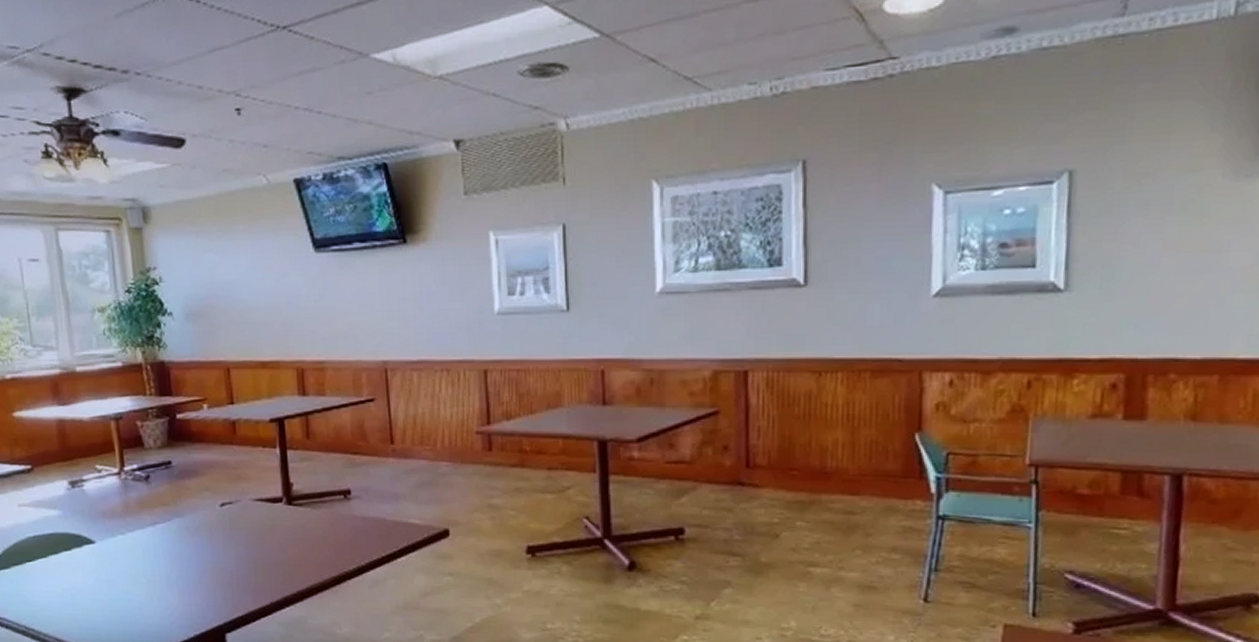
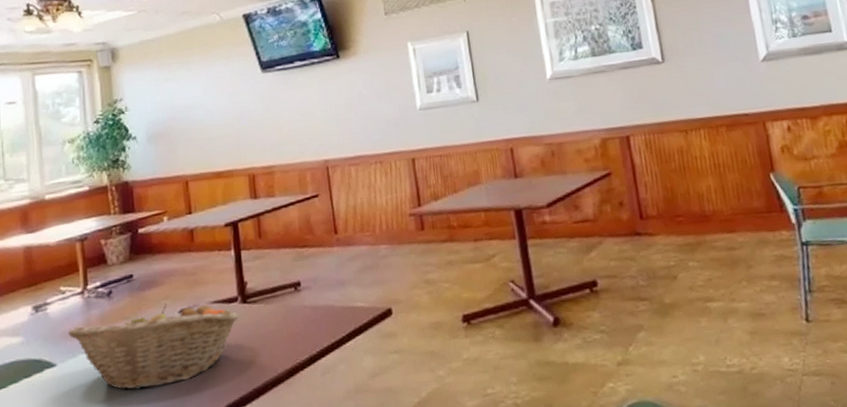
fruit basket: none [105,494,284,577] -> present [68,303,239,390]

